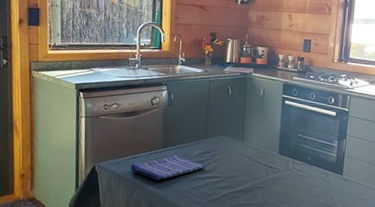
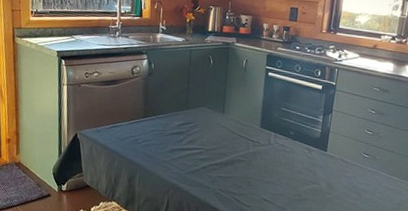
dish towel: present [130,155,206,181] -> none [111,125,186,150]

